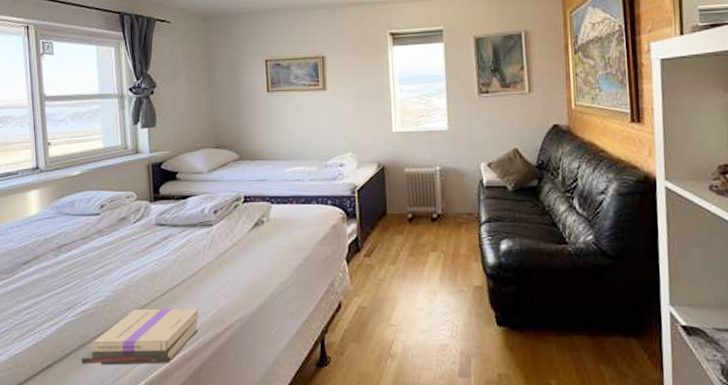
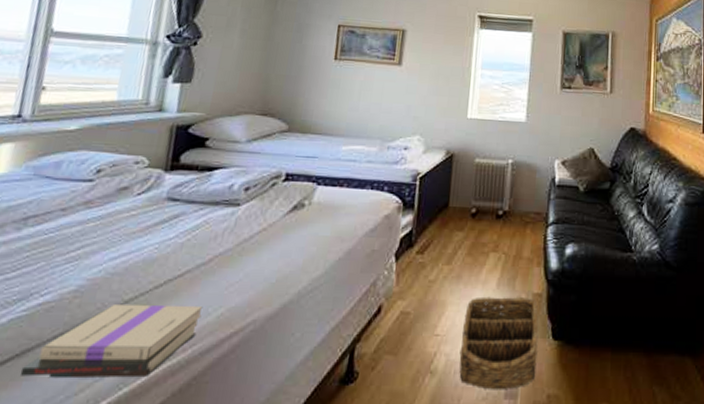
basket: none [413,290,485,370] -> present [459,296,539,390]

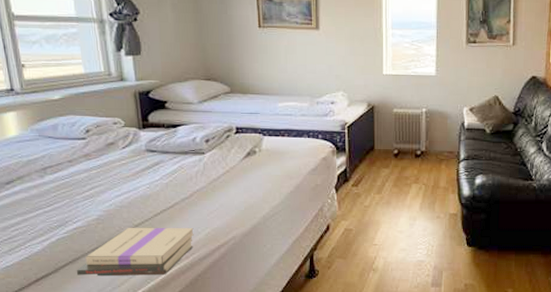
basket: present [459,296,539,390] -> none [394,217,456,281]

